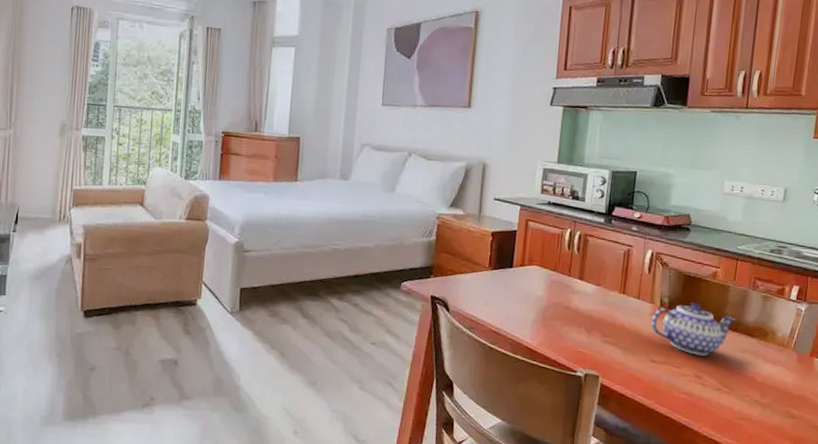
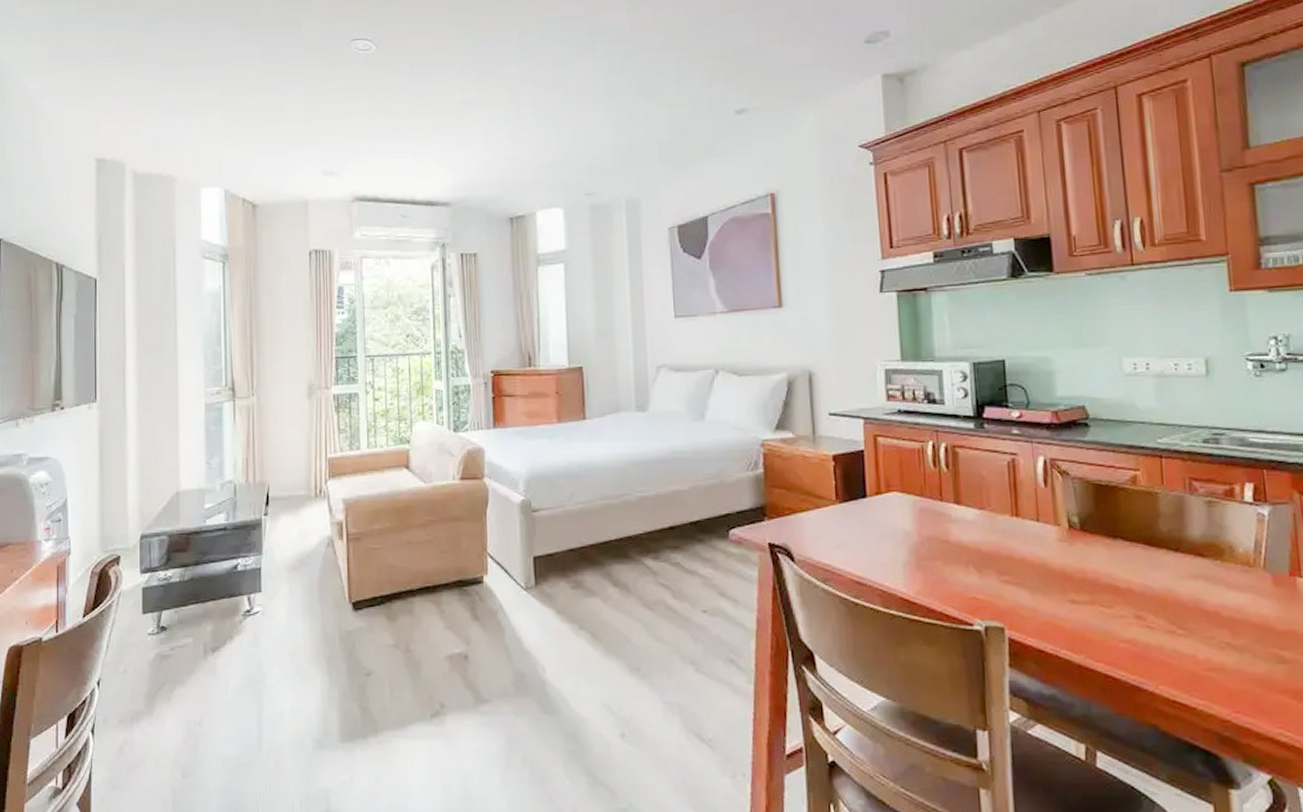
teapot: present [651,302,736,356] -> none [1060,518,1175,588]

